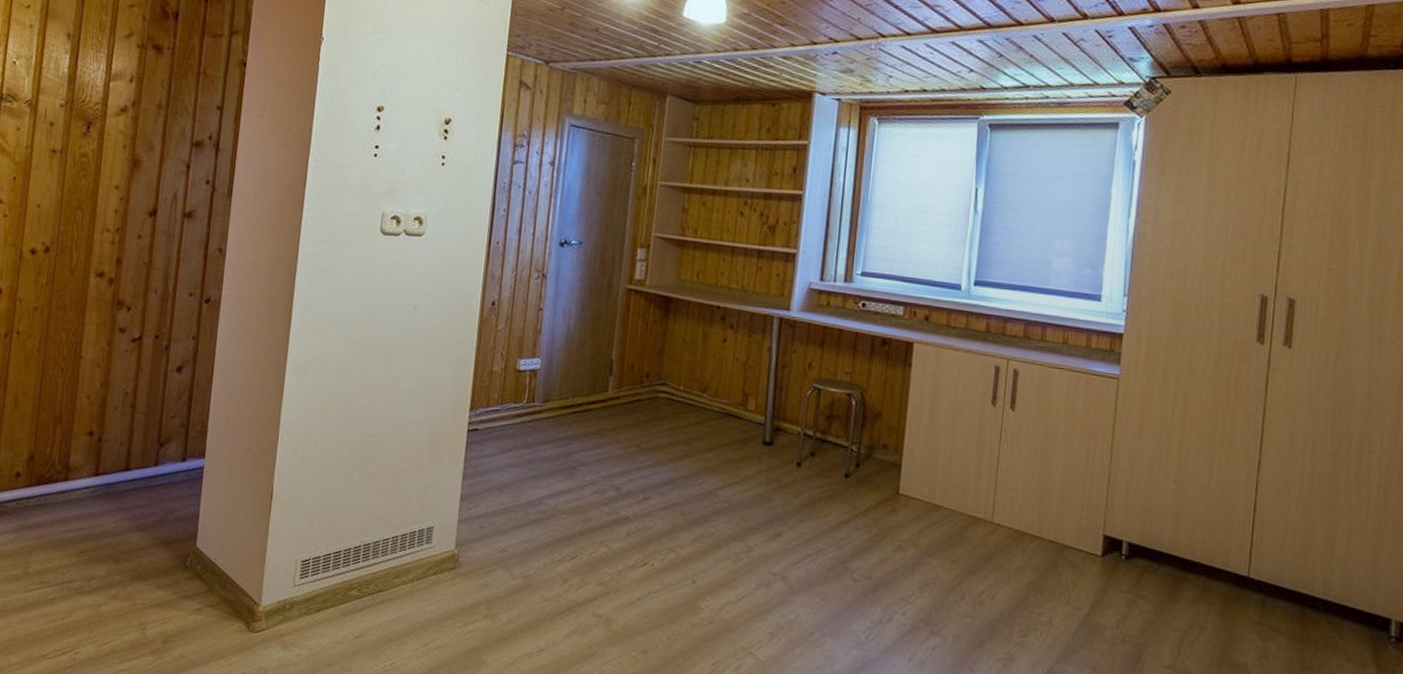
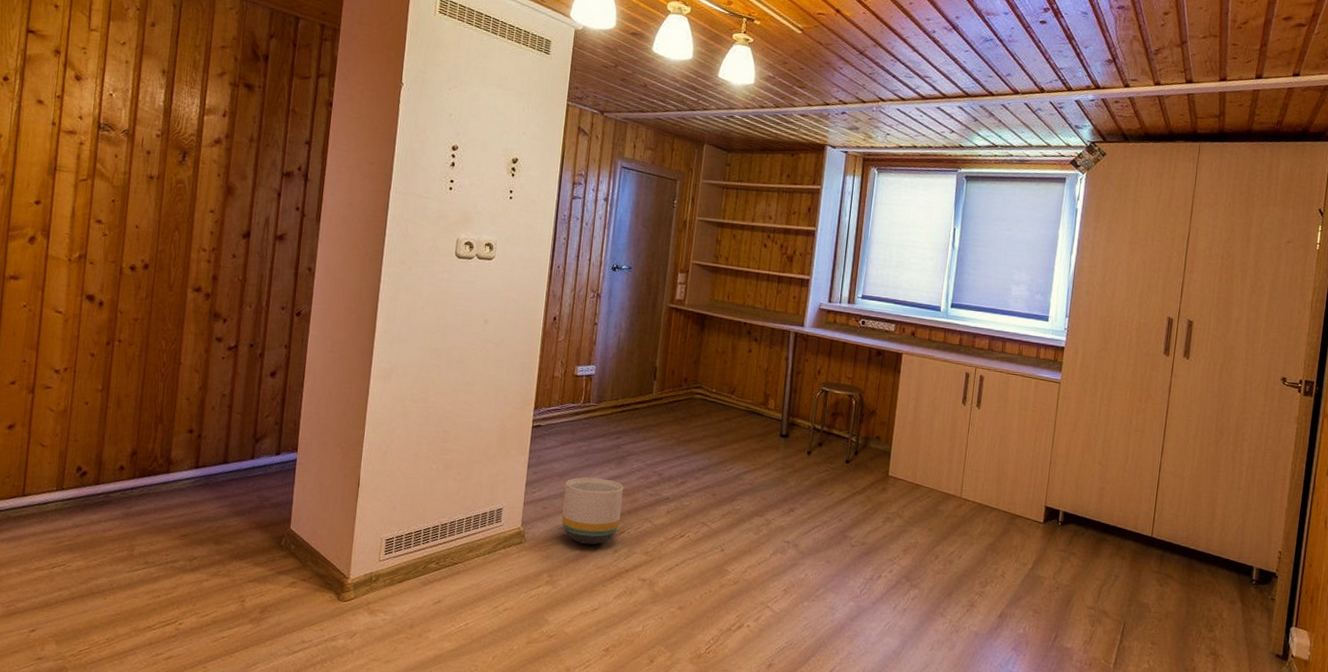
planter: none [502,491,575,573] -> present [561,477,624,545]

